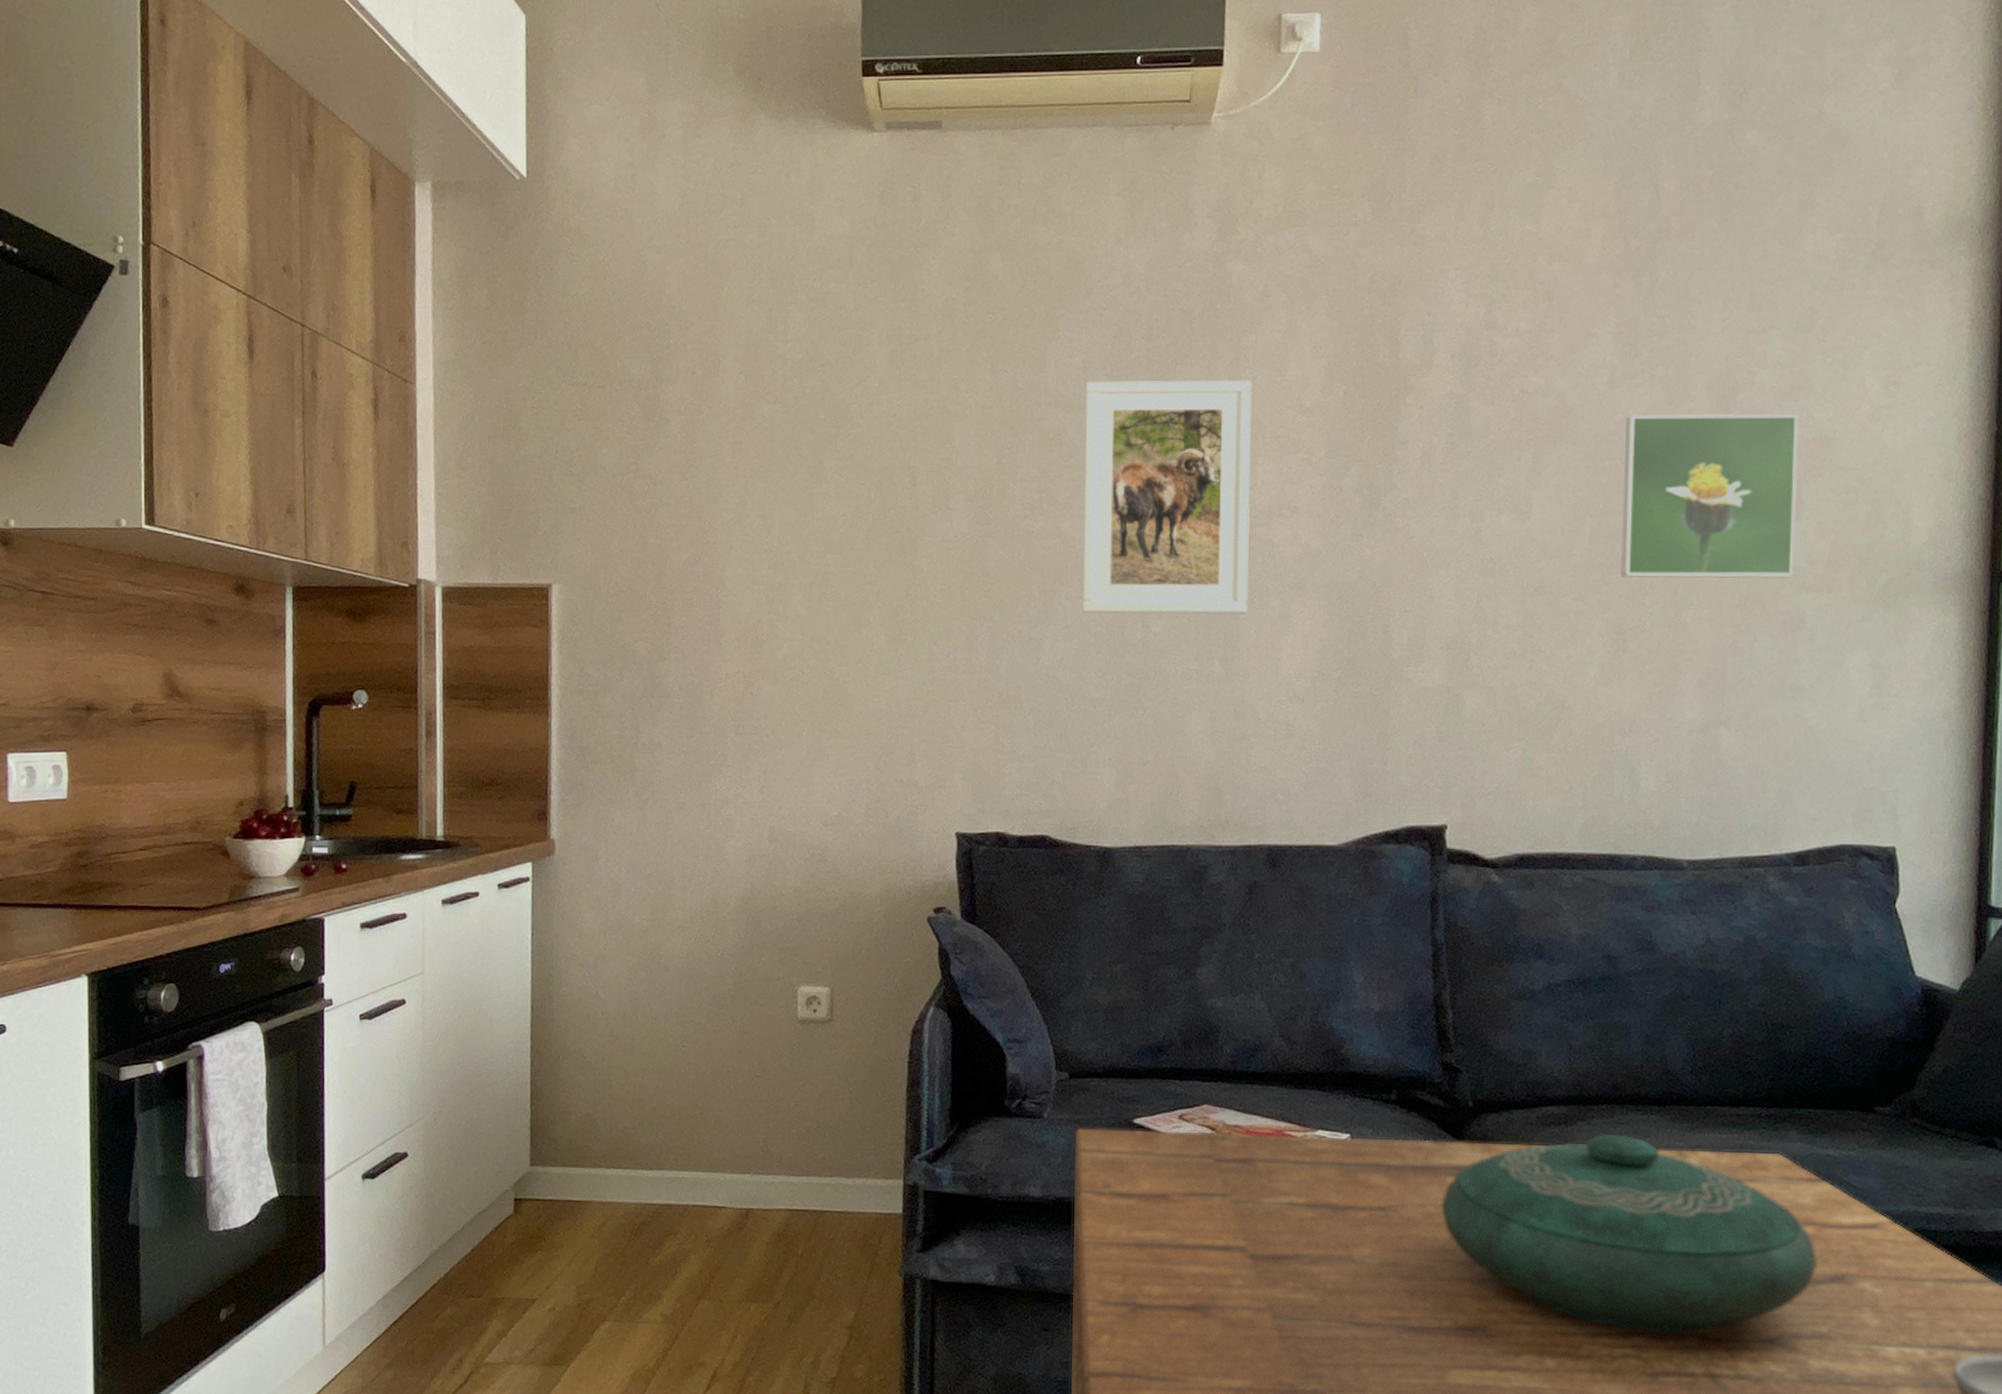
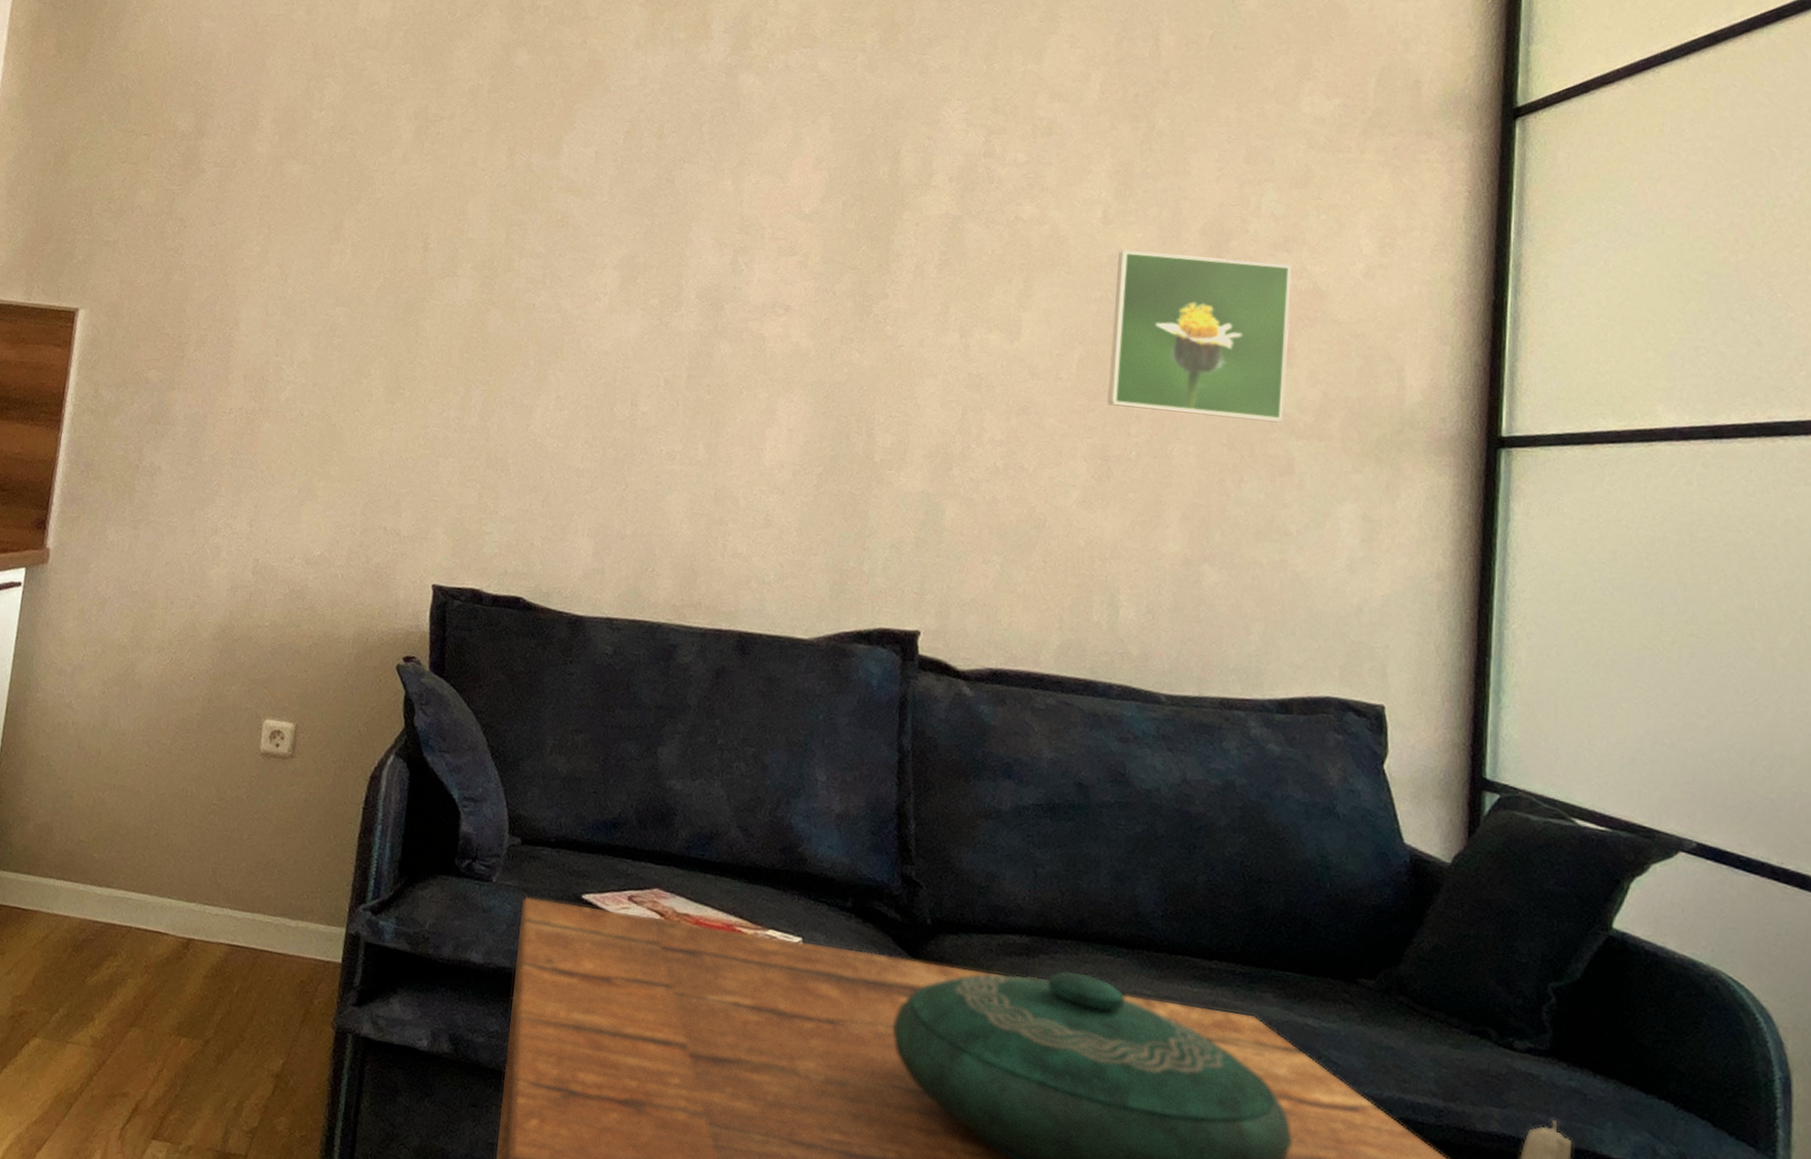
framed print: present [1081,381,1252,614] -> none [574,170,755,403]

